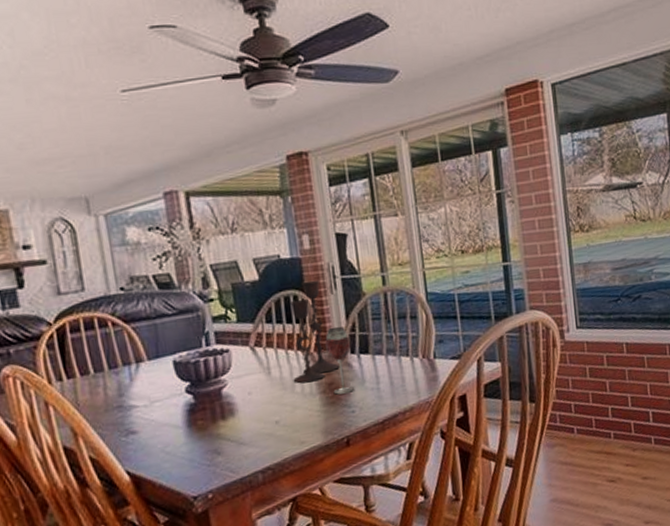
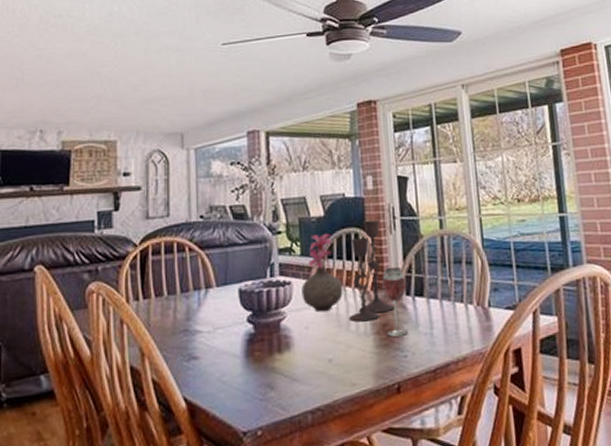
vase: none [241,298,286,377] -> present [301,234,343,311]

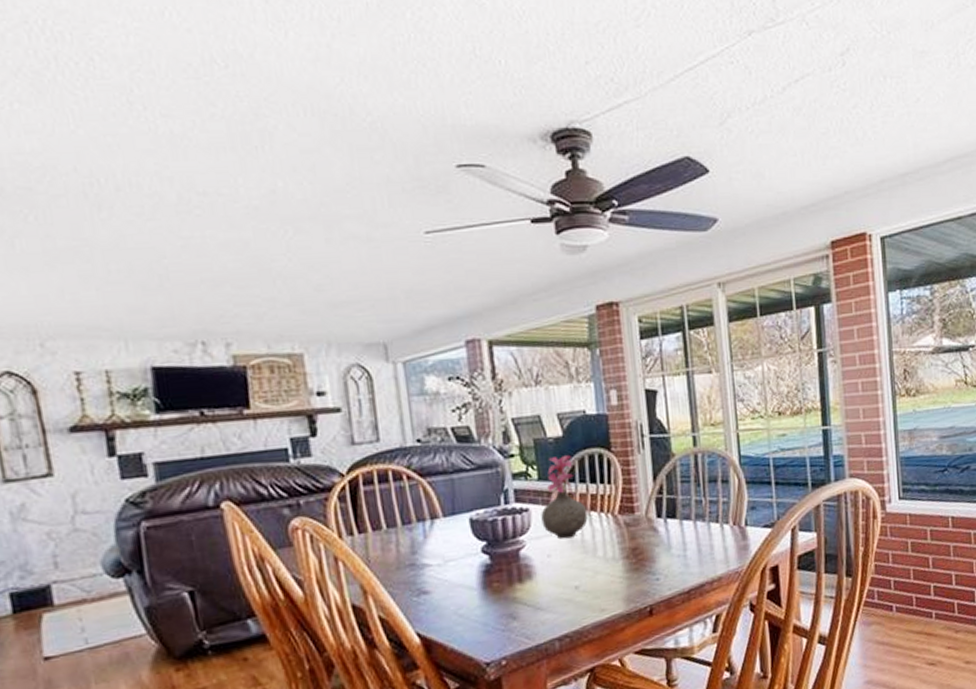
candlestick: present [349,219,395,322] -> none [594,438,645,547]
wineglass: present [382,266,407,337] -> none [630,488,659,561]

